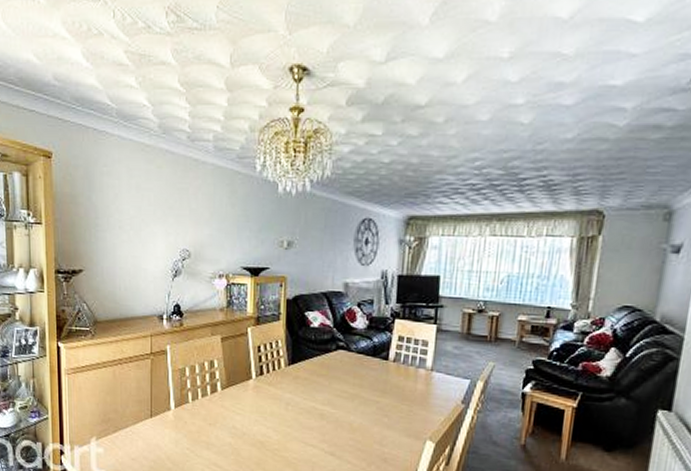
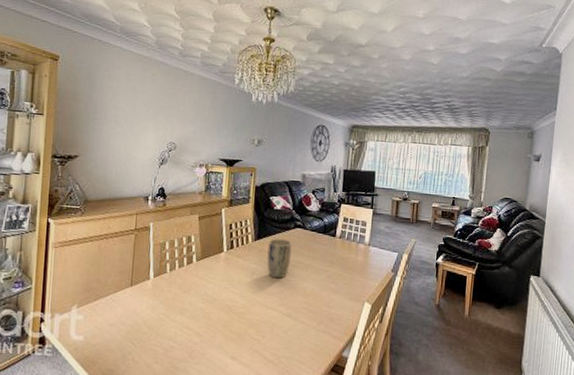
plant pot: none [304,363,334,411] -> present [267,239,292,279]

